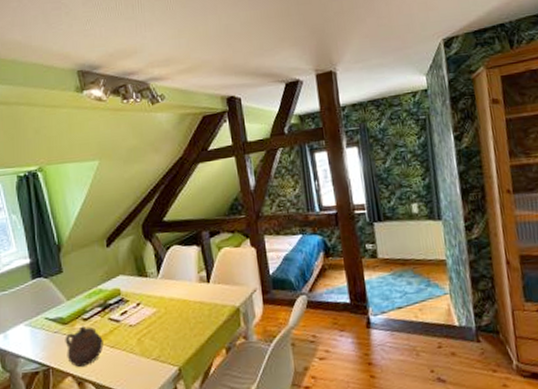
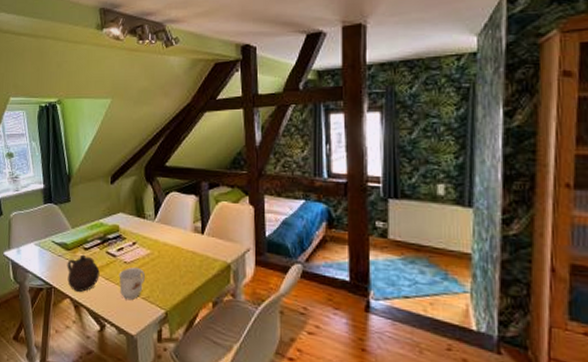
mug: none [124,328,153,365] -> present [119,267,145,301]

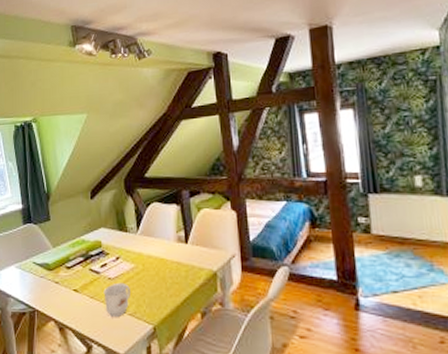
teapot: present [67,254,100,293] -> none [49,273,84,314]

